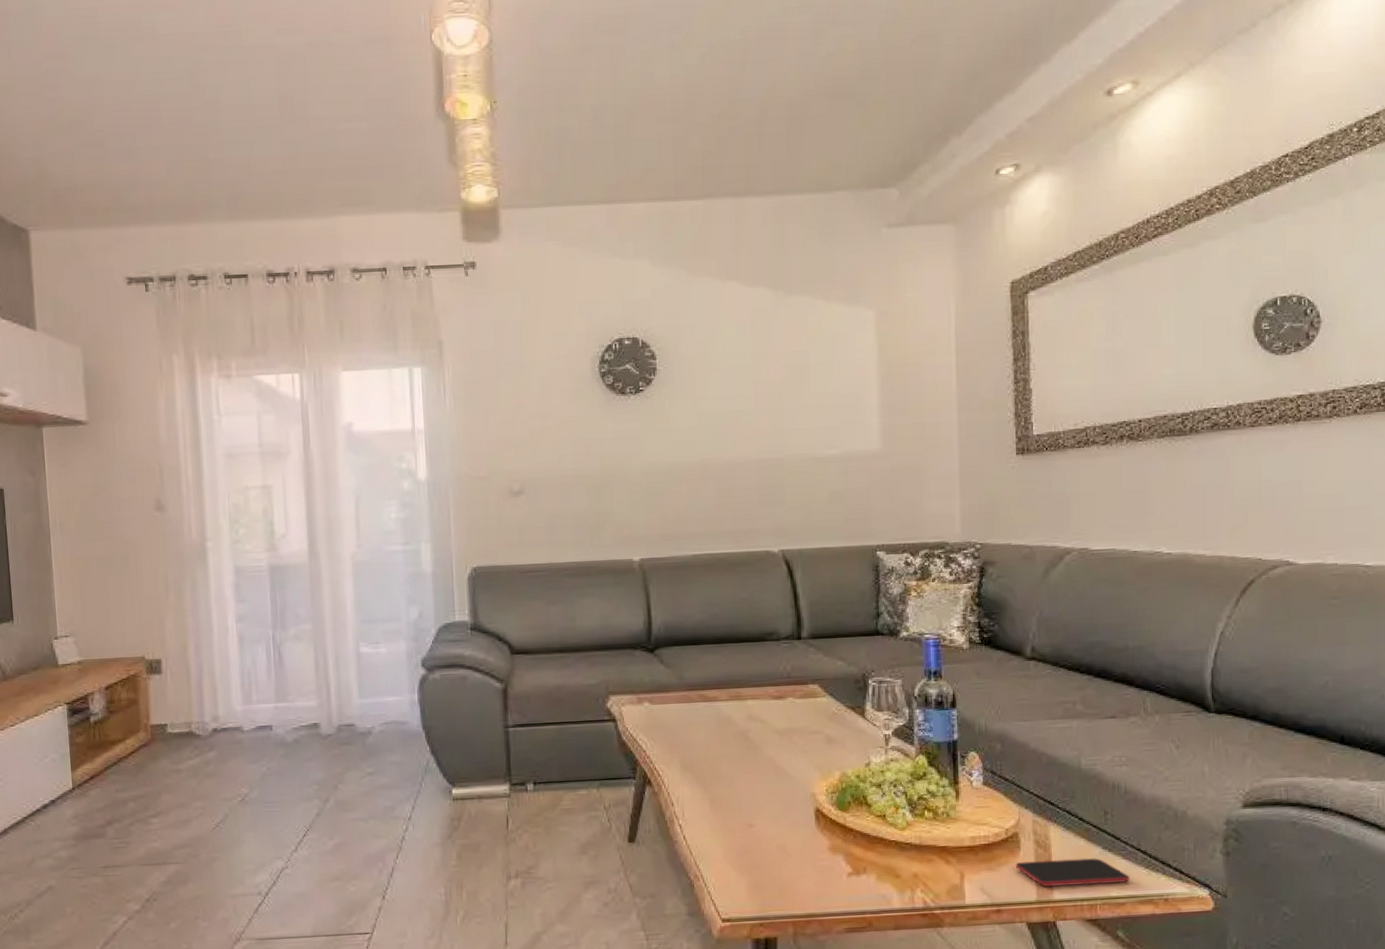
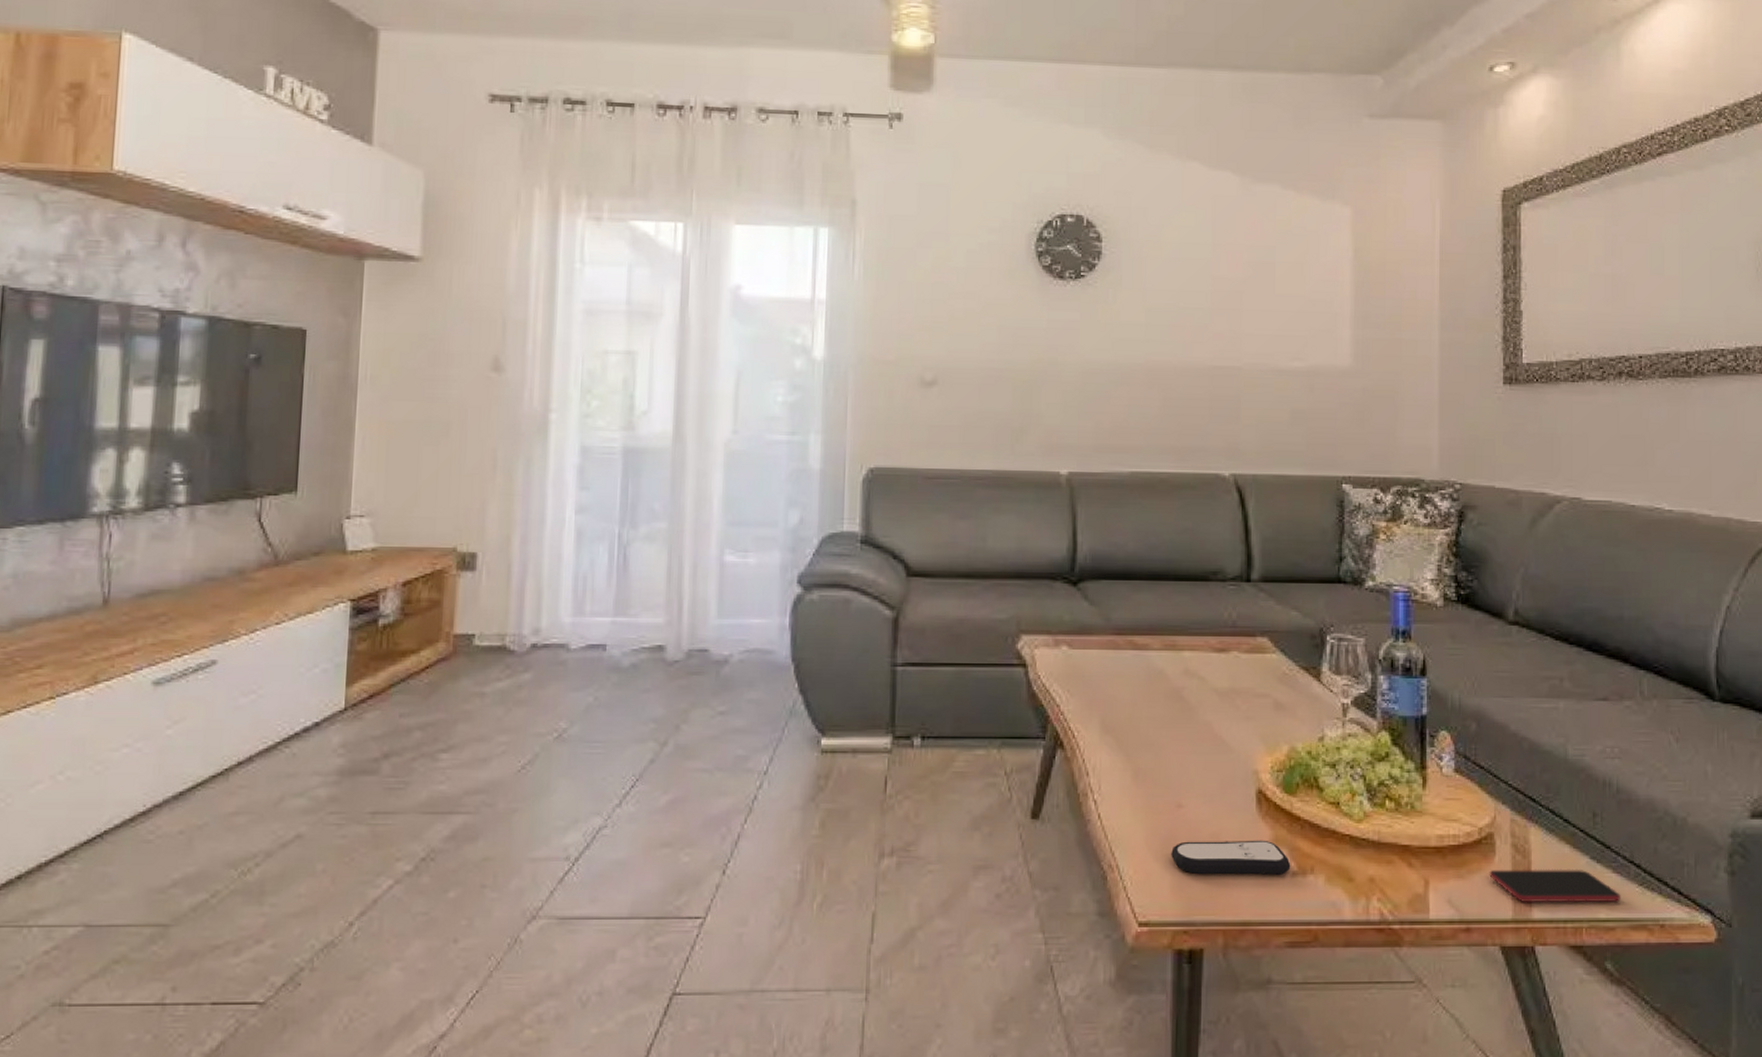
remote control: none [746,848,847,879] -> present [1171,840,1291,875]

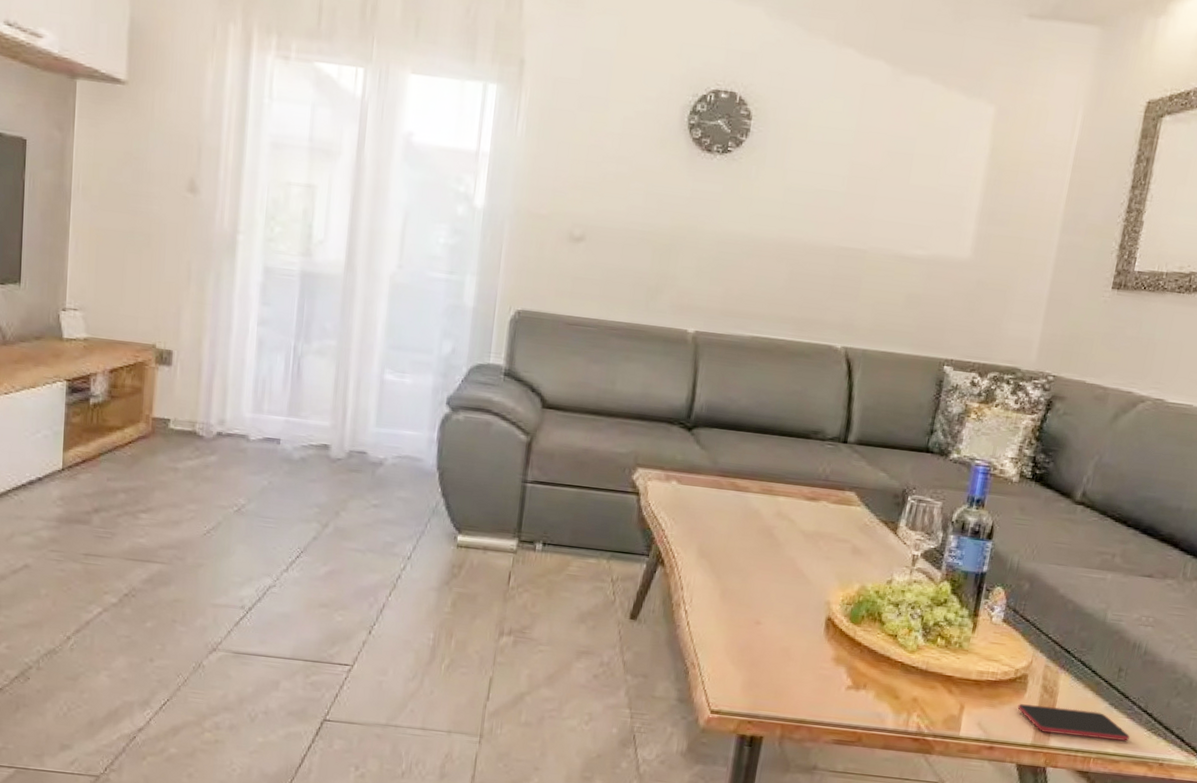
remote control: present [1171,840,1291,875] -> none [745,651,847,687]

